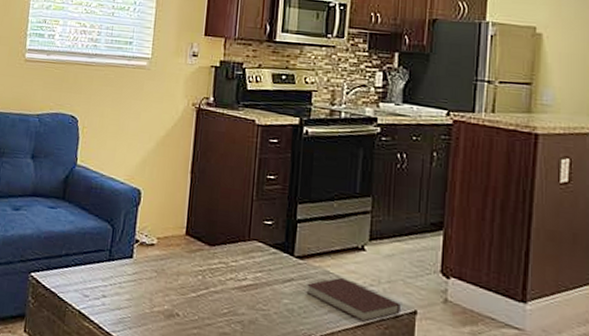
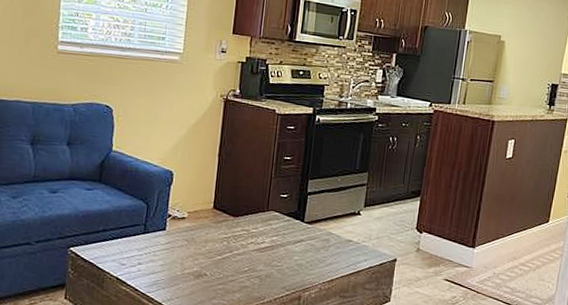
notebook: present [306,277,401,322] -> none [313,236,385,270]

